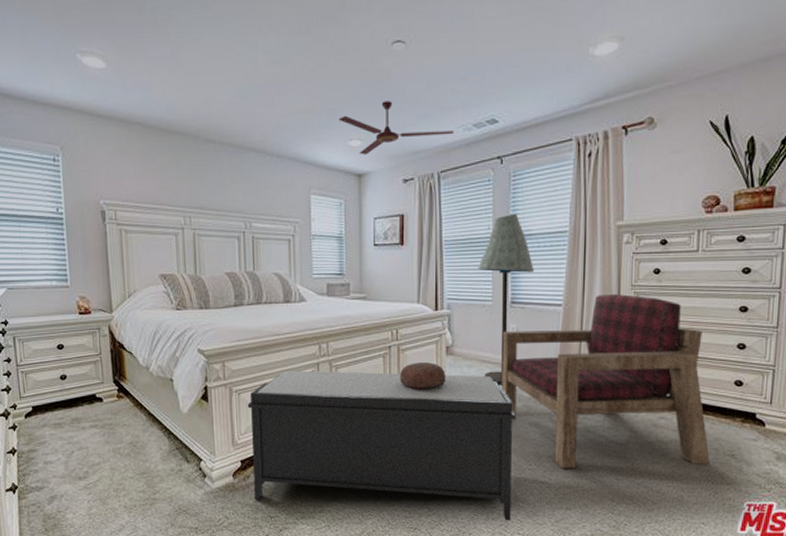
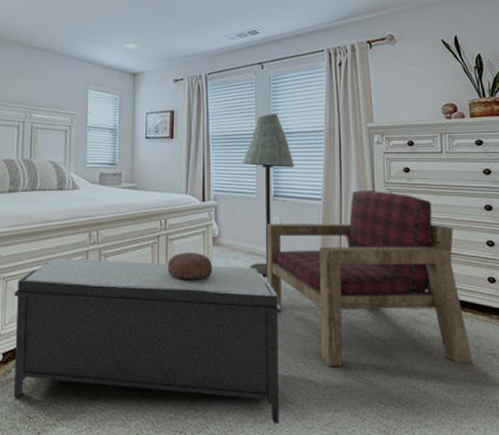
ceiling fan: present [338,101,455,155] -> none [117,11,220,56]

